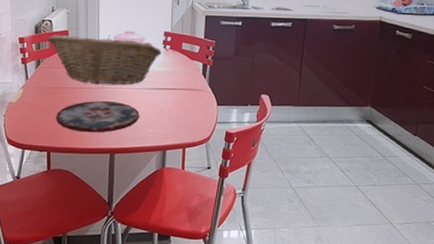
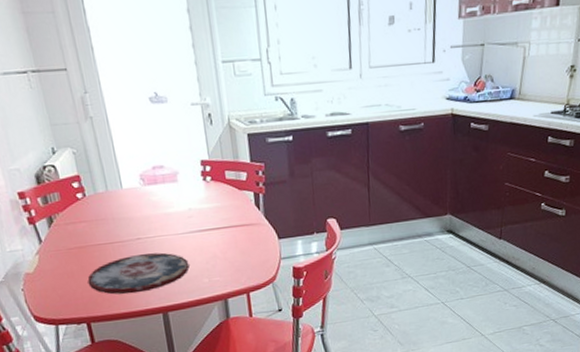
fruit basket: present [48,34,162,85] -> none [55,173,203,236]

